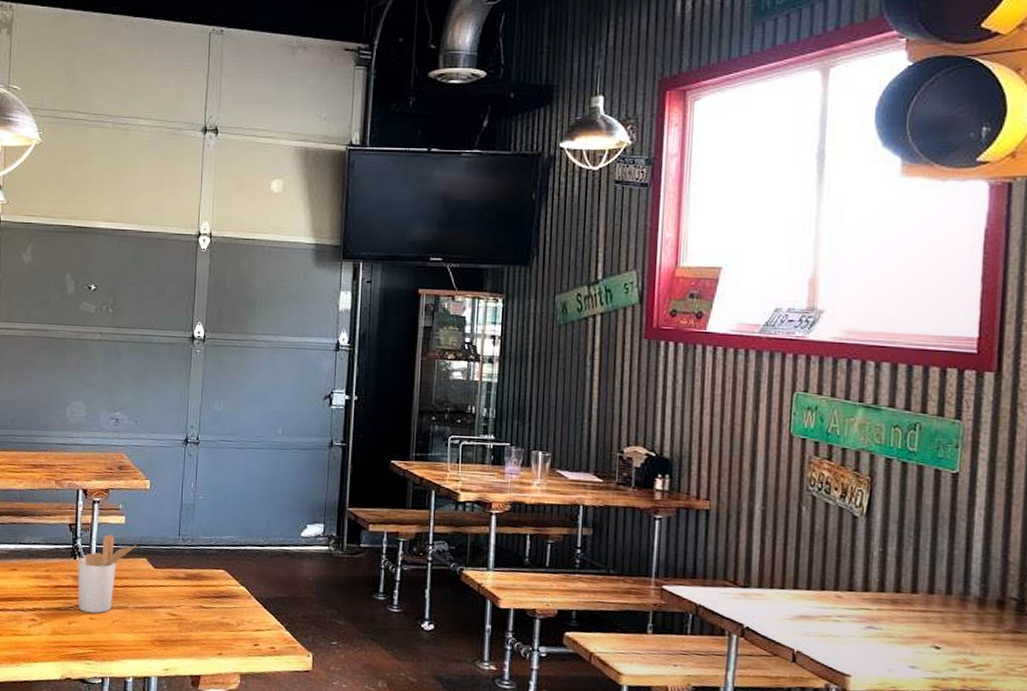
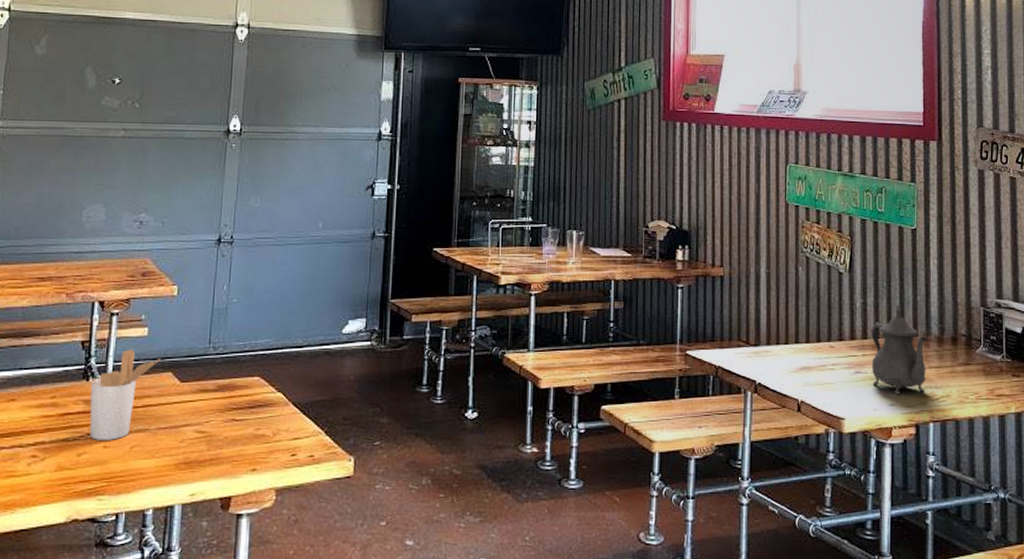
teapot: none [888,556,964,659] -> present [871,304,927,395]

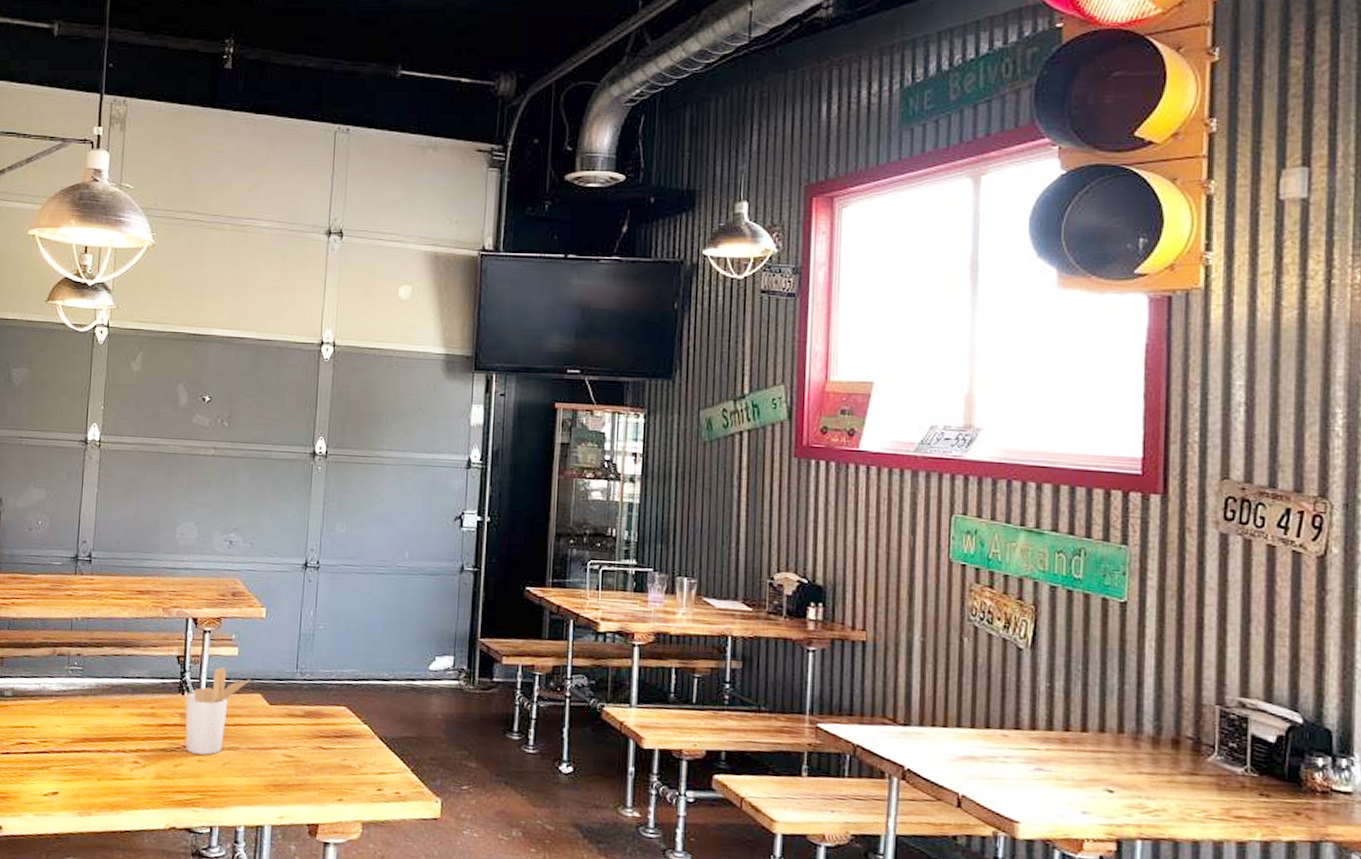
teapot: present [871,304,927,395] -> none [1058,692,1137,803]

